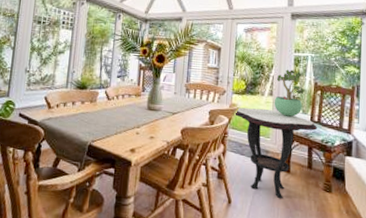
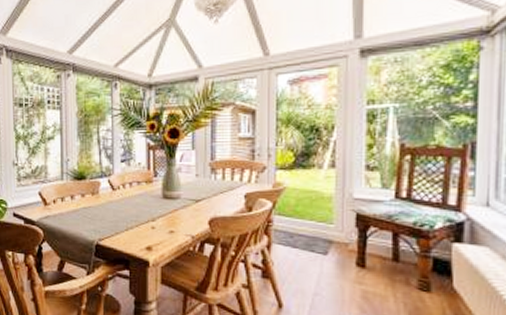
side table: present [233,107,318,199] -> none [279,185,408,302]
potted plant: present [274,69,306,117] -> none [337,129,386,194]

